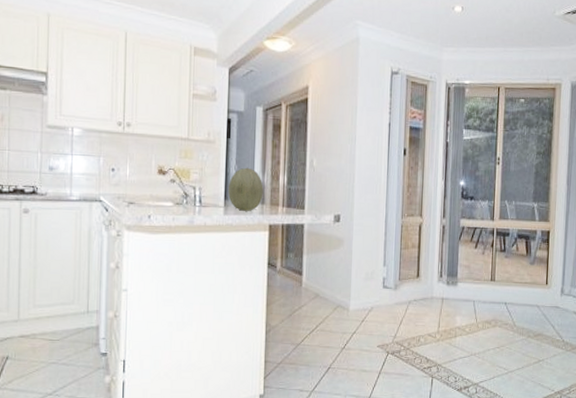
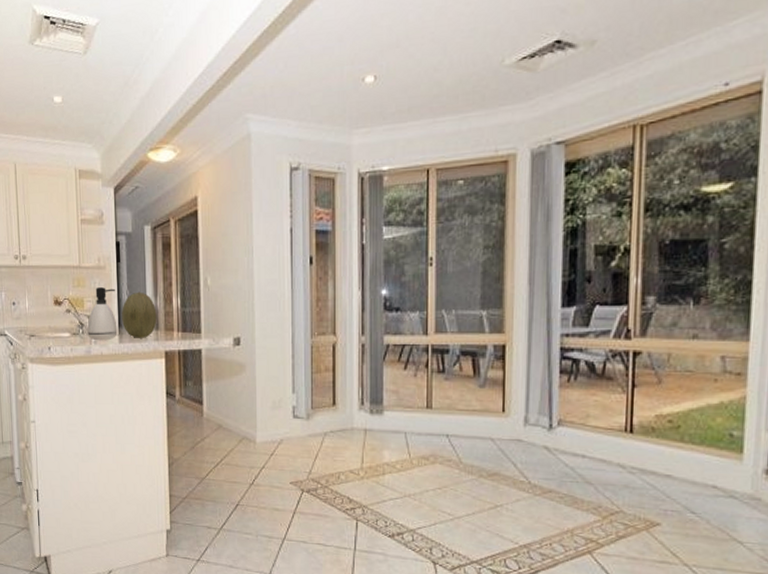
soap dispenser: none [191,160,224,212] -> present [87,287,118,341]

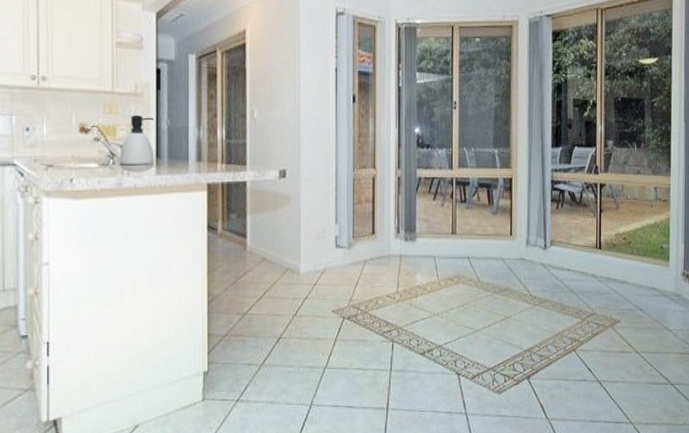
fruit: present [122,292,157,338] -> none [160,121,200,170]

